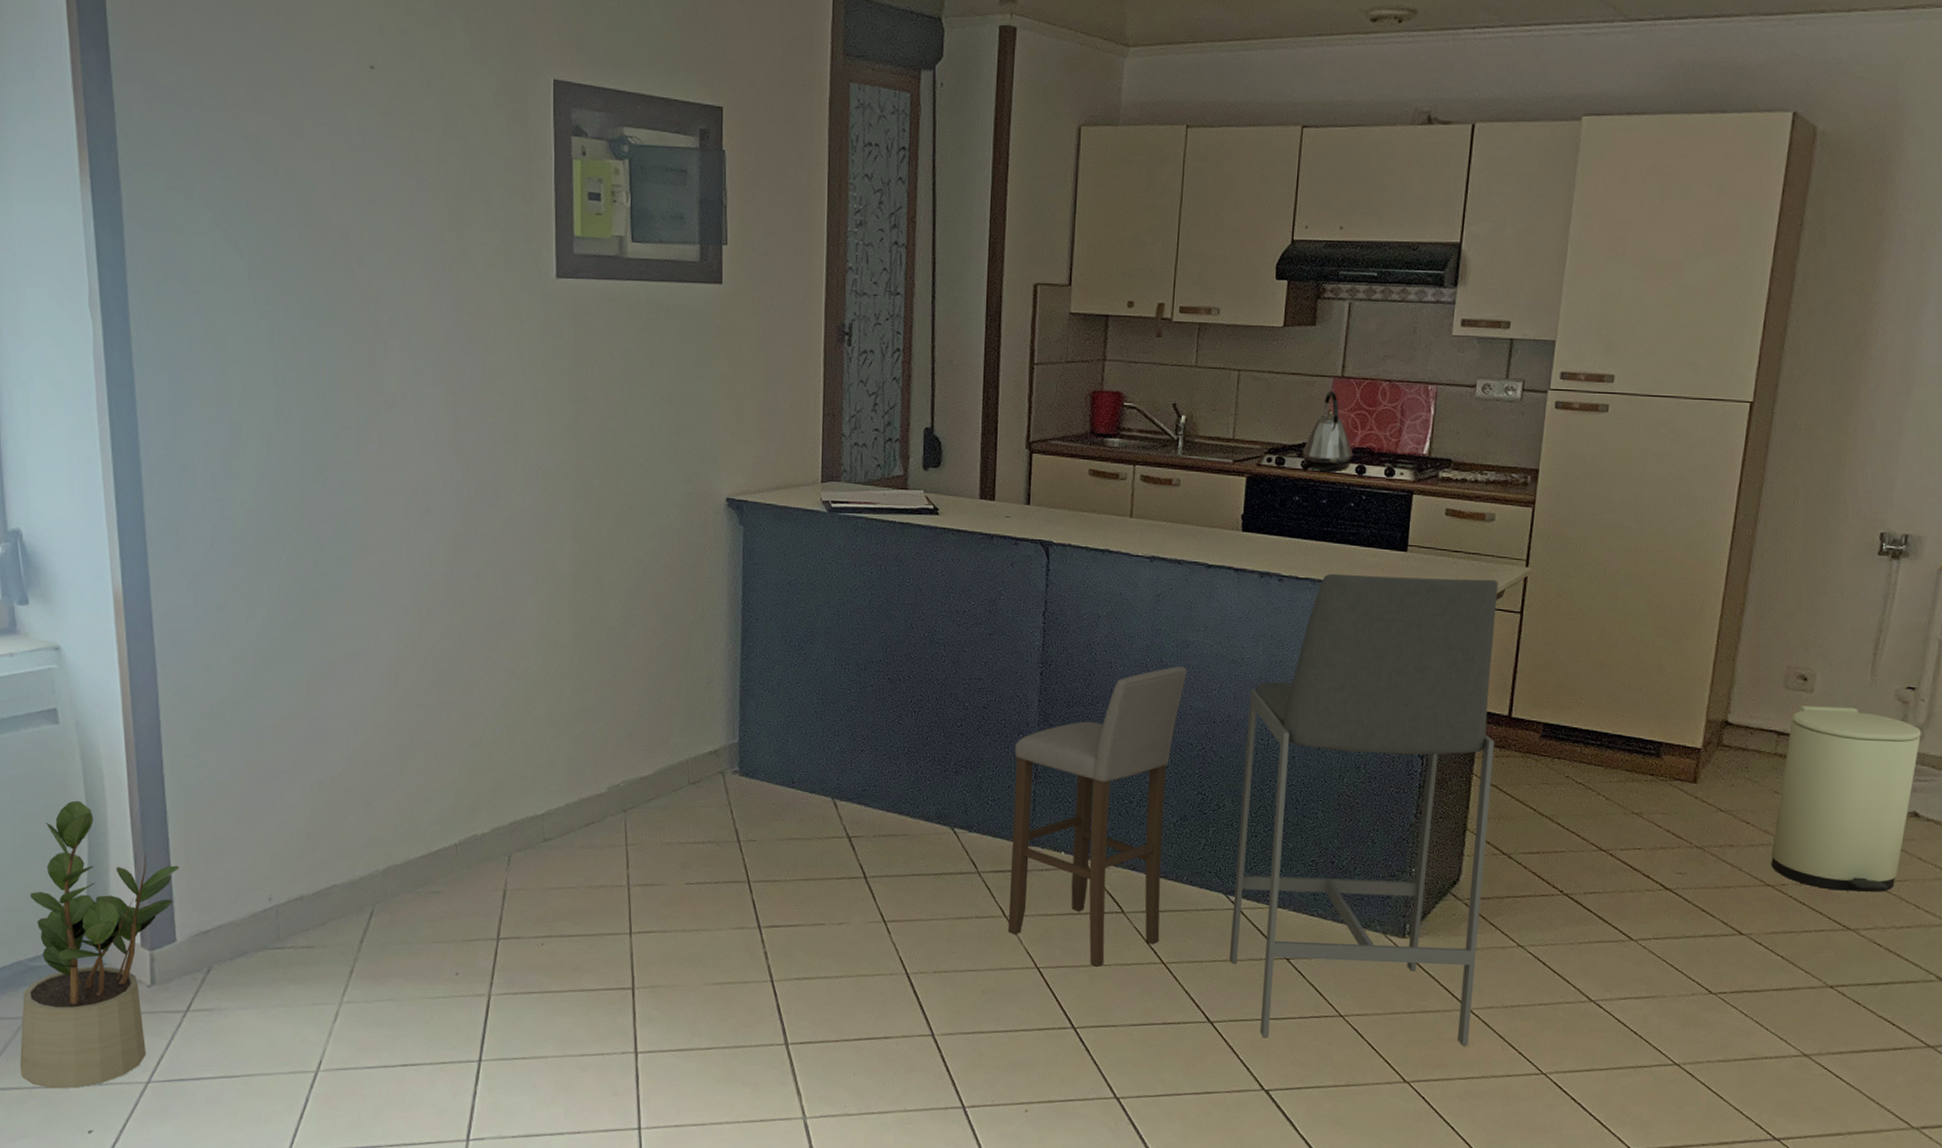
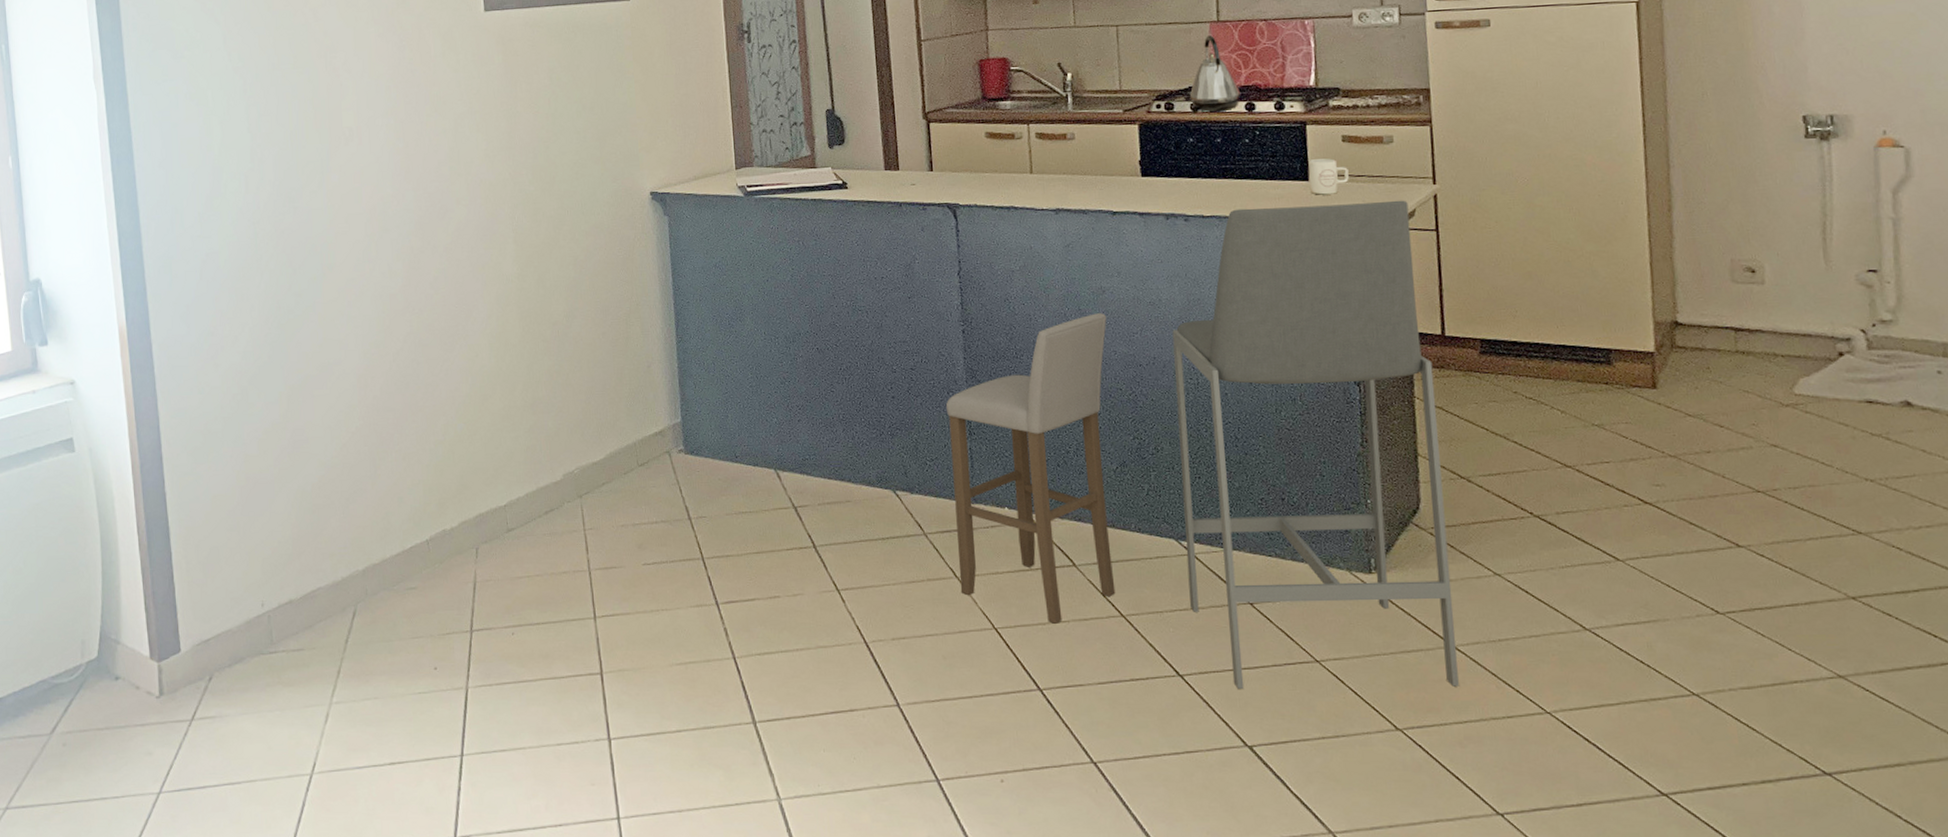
potted plant: present [19,800,179,1089] -> none [45,522,182,804]
mug: none [1406,530,1447,568] -> present [1307,158,1349,195]
pedal bin: present [1771,706,1922,892] -> none [1746,296,1902,492]

